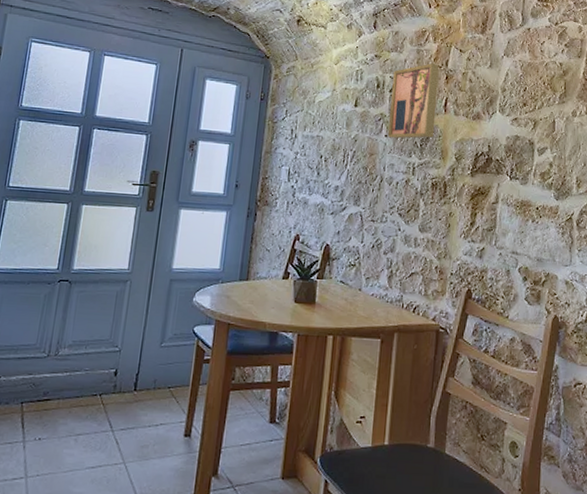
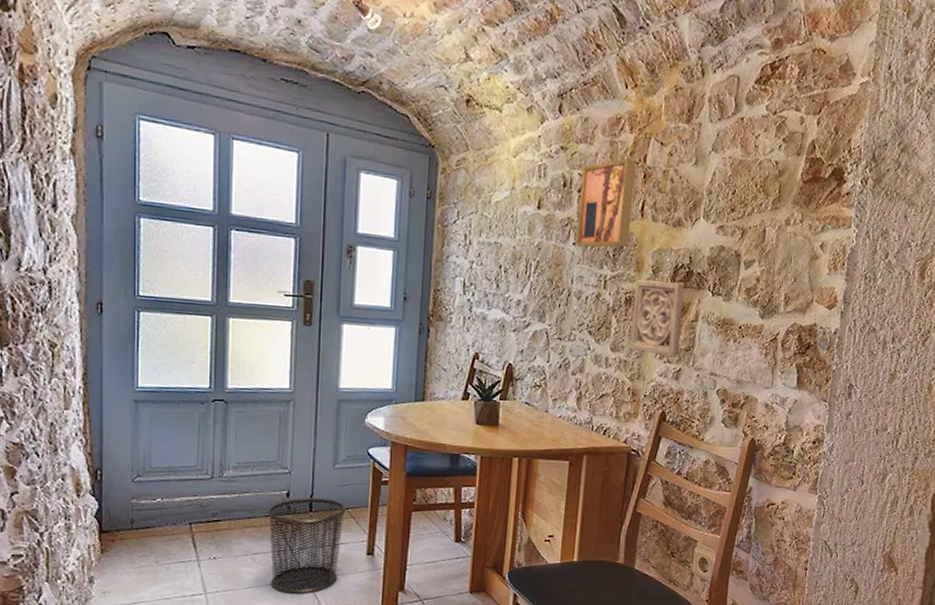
waste bin: none [89,376,169,478] -> present [267,498,347,594]
wall ornament: none [436,166,485,237] -> present [629,279,685,357]

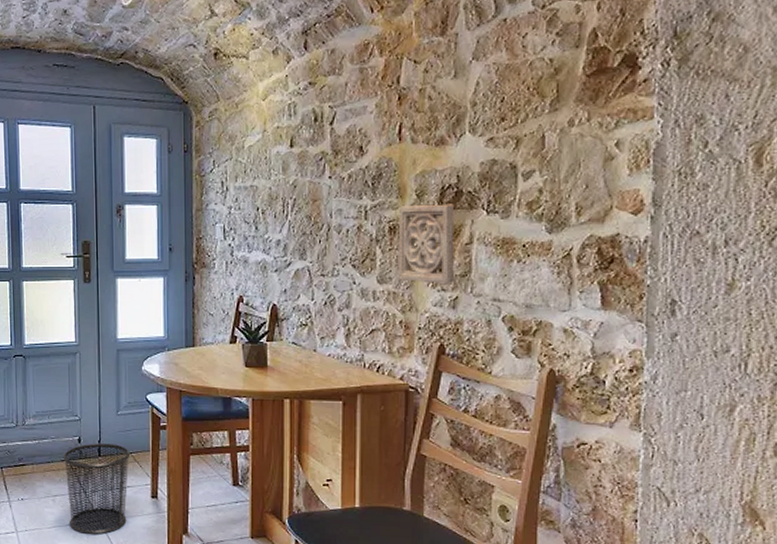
wall art: present [576,158,636,248] -> none [333,83,389,179]

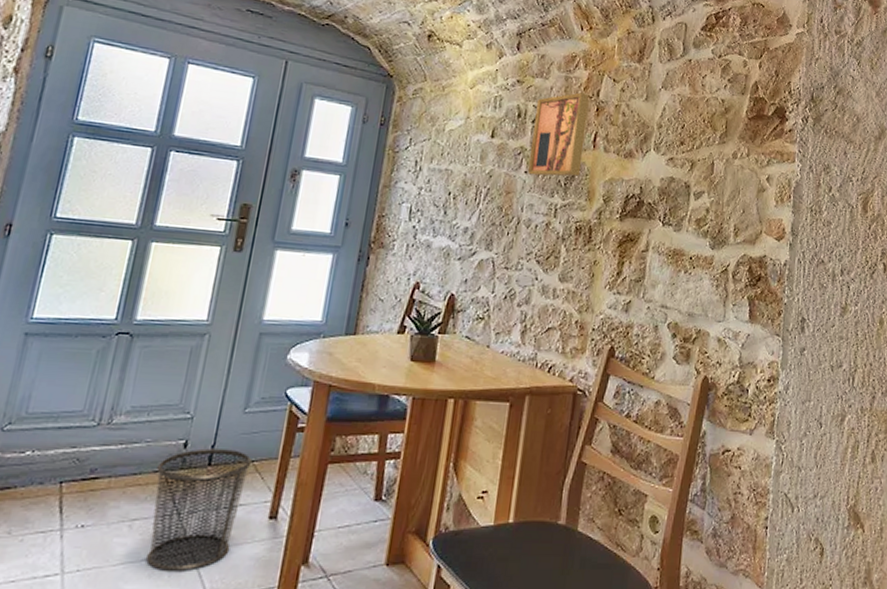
wall art: none [333,83,389,179] -> present [528,92,590,177]
wall ornament: present [397,204,455,285] -> none [578,208,636,289]

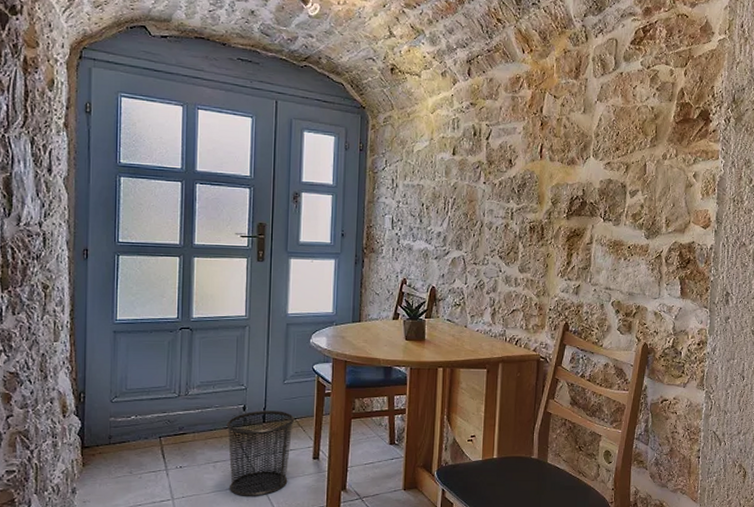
wall art: present [528,92,590,177] -> none [487,110,534,185]

